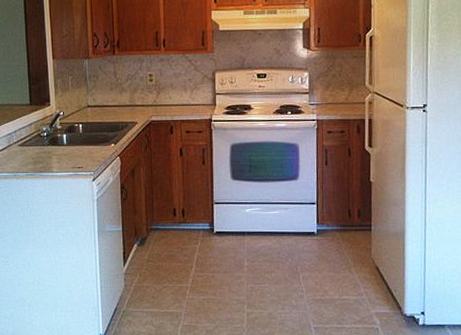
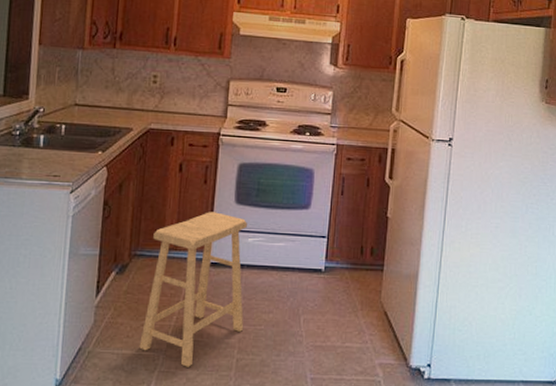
stool: none [164,188,251,321] -> present [139,212,247,367]

